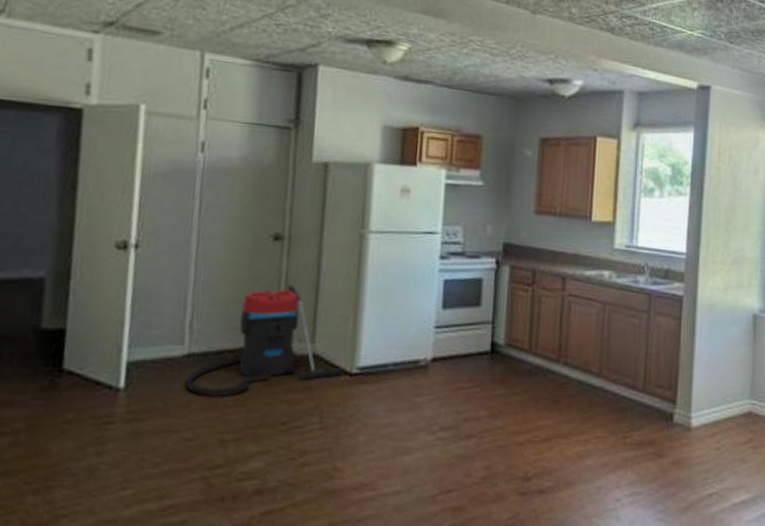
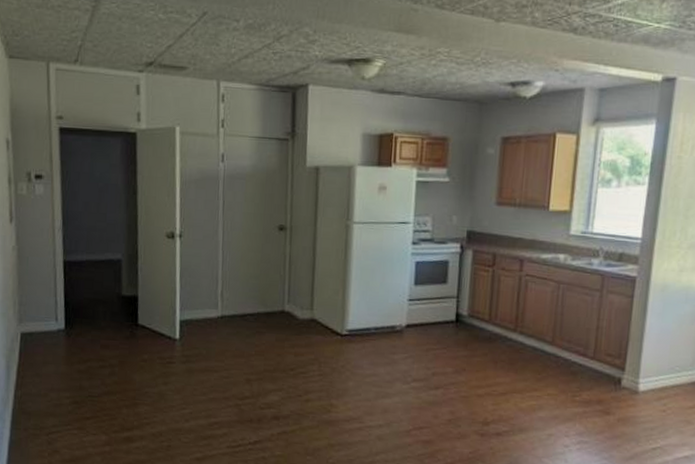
vacuum cleaner: present [184,285,342,396] -> none [220,265,335,347]

